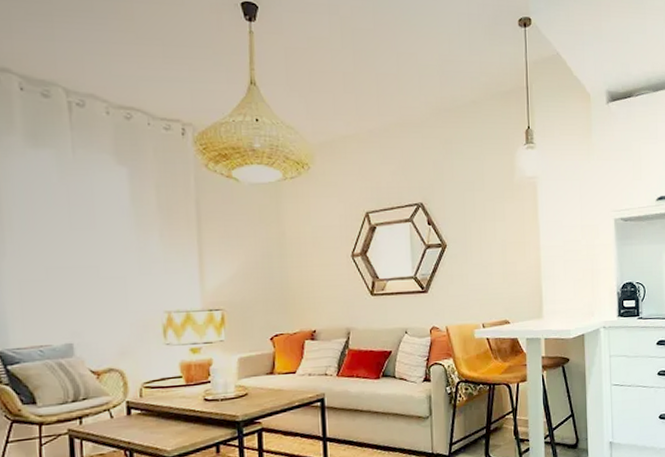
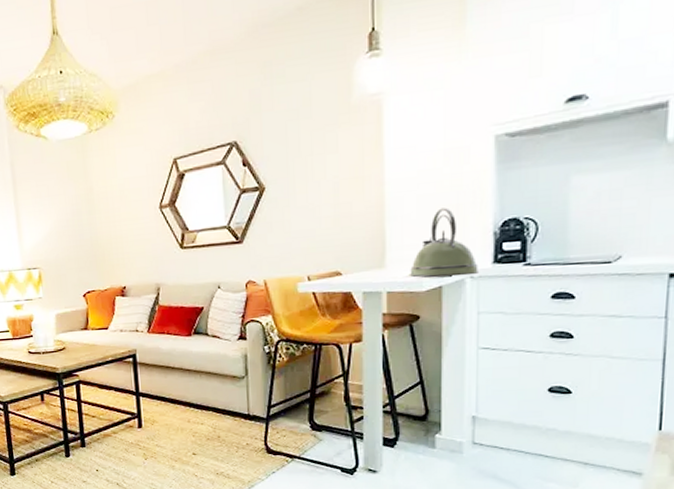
kettle: none [560,271,610,327] -> present [409,207,480,278]

